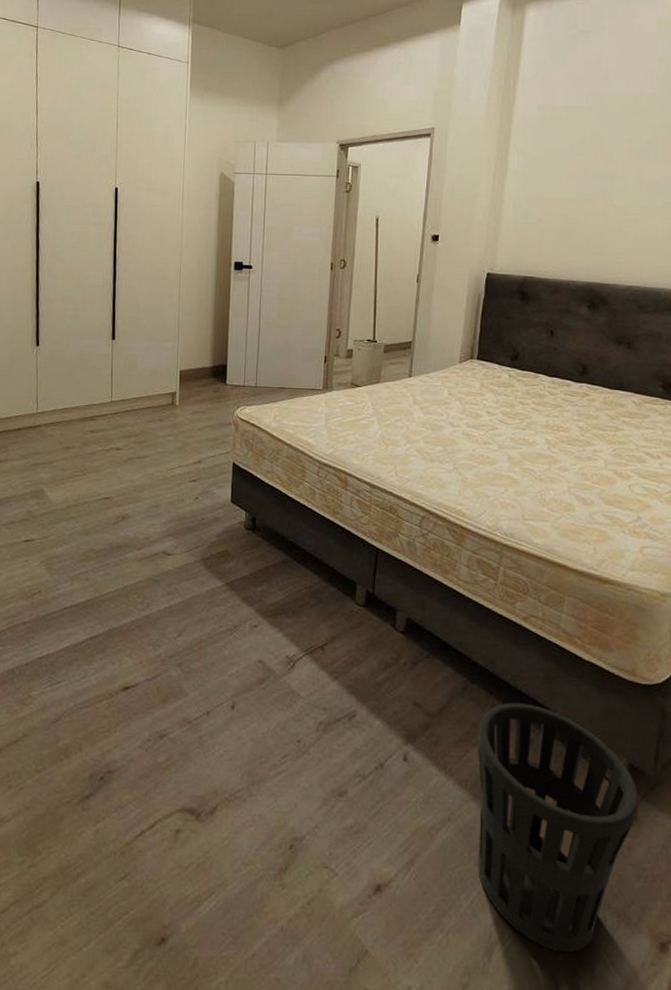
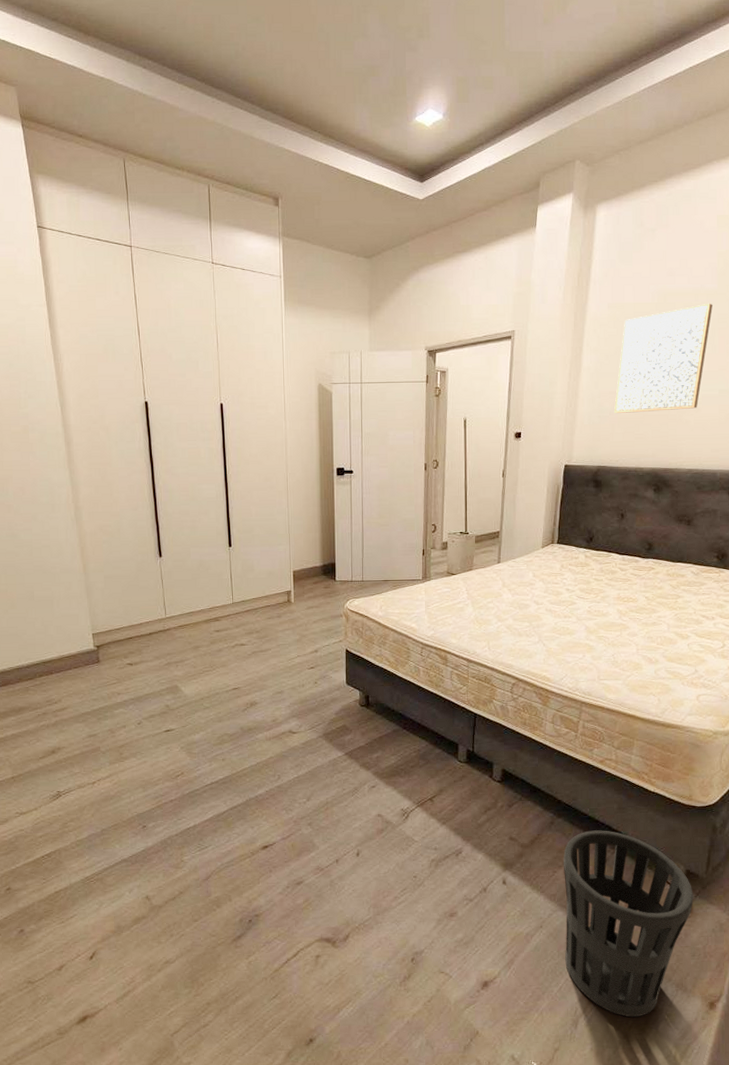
wall art: none [544,109,654,221] -> present [614,303,713,413]

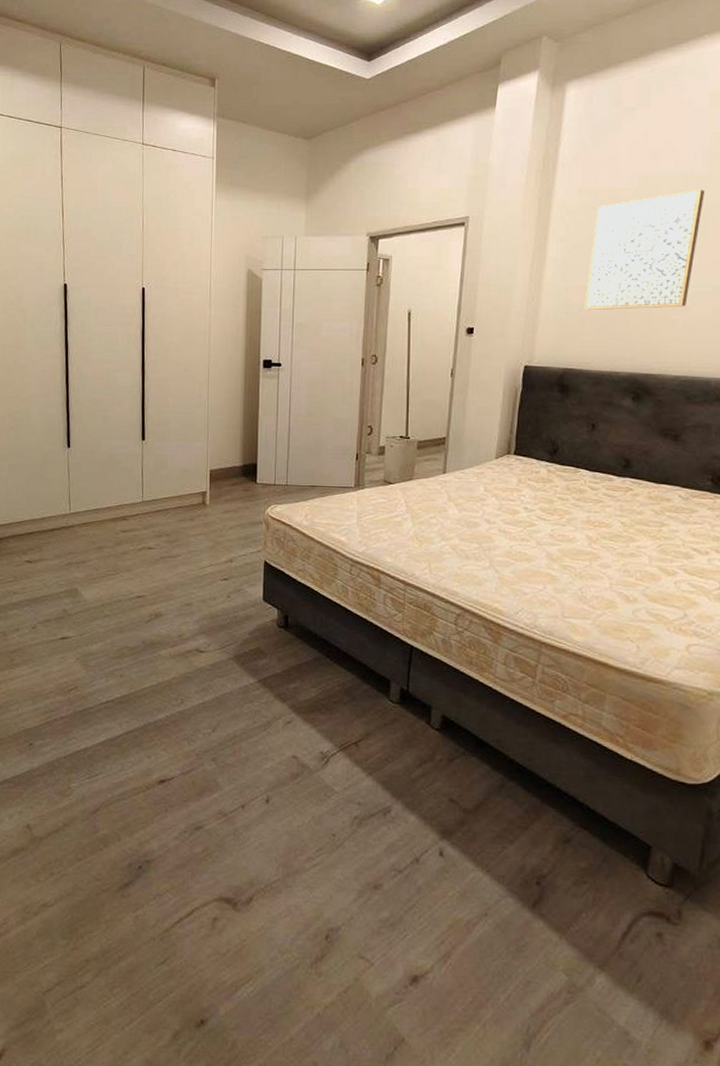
wastebasket: present [563,830,693,1018] -> none [514,800,683,1048]

